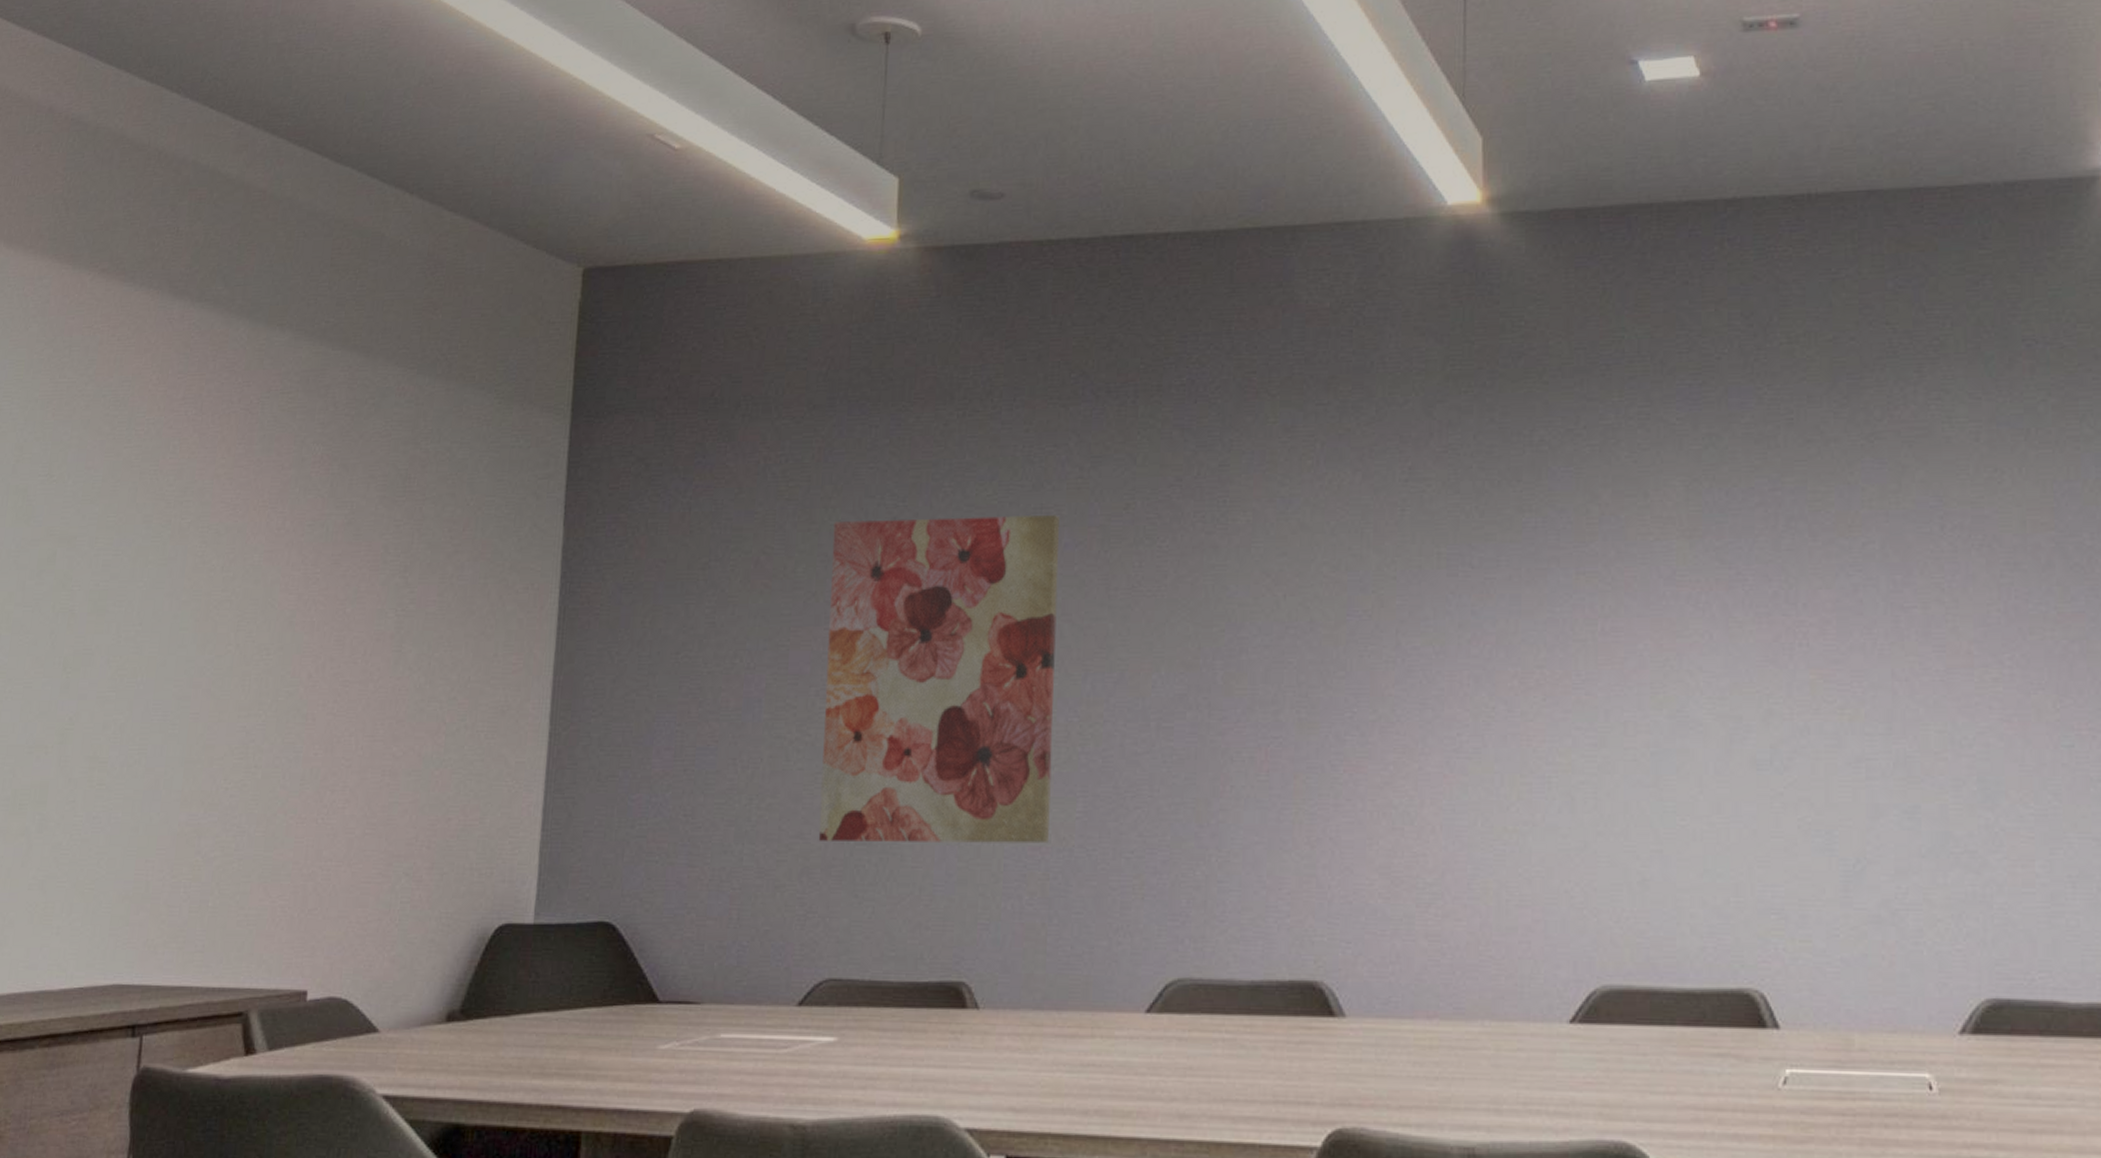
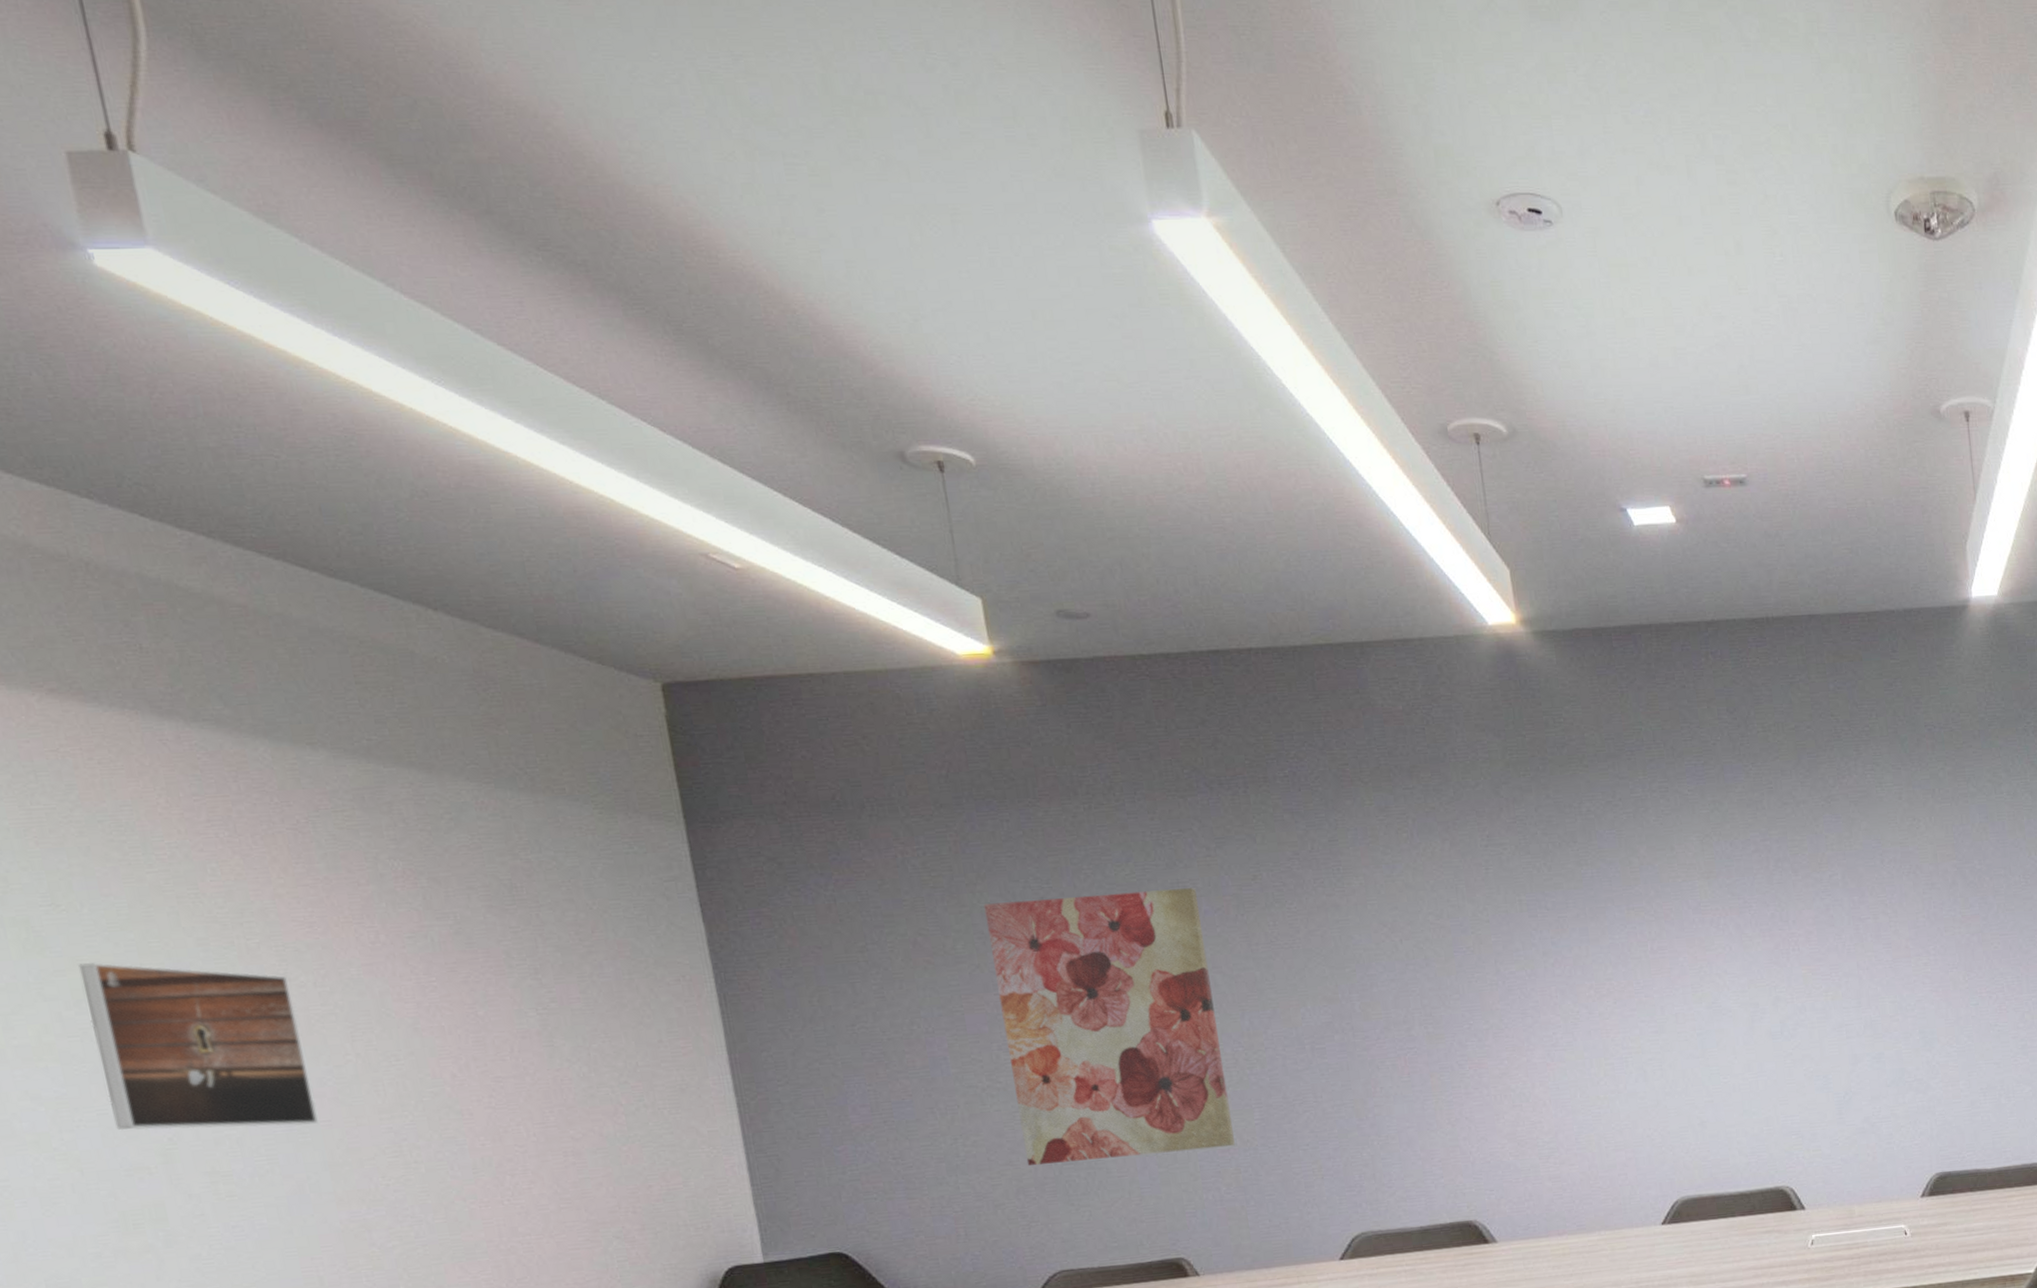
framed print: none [34,534,203,717] -> present [79,963,319,1131]

